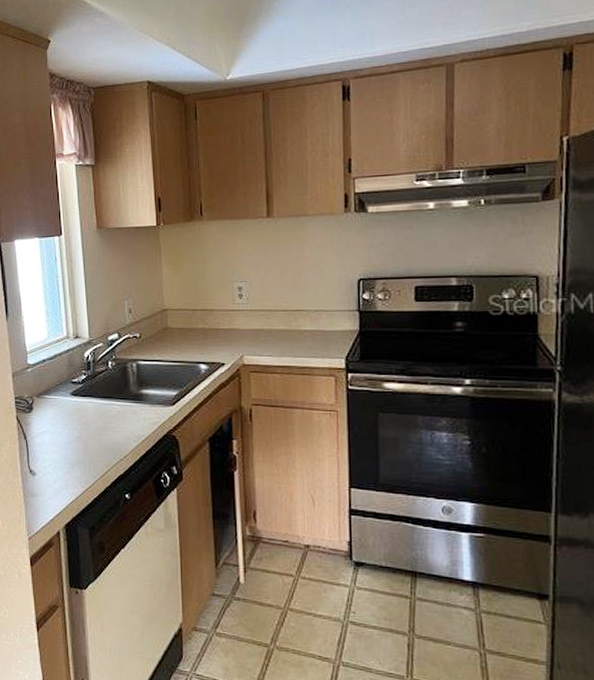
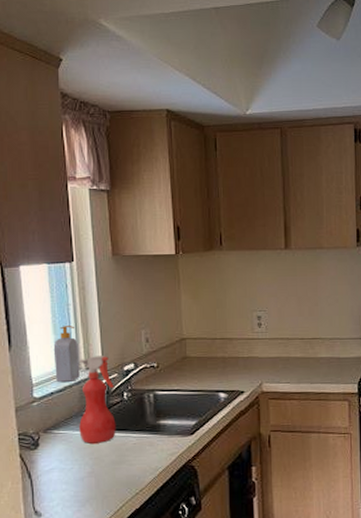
soap bottle: none [45,297,69,350] -> present [53,326,80,382]
spray bottle: none [68,326,102,409] -> present [79,356,116,444]

